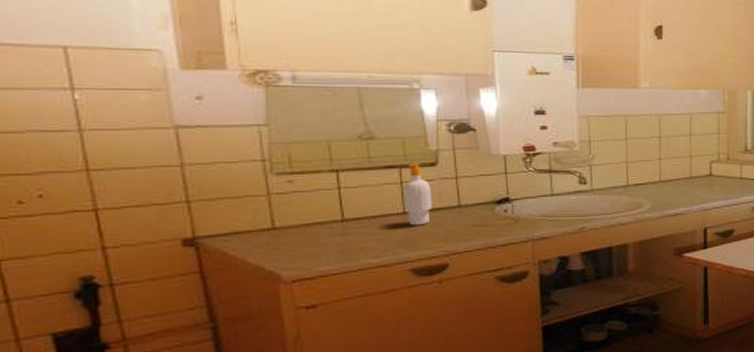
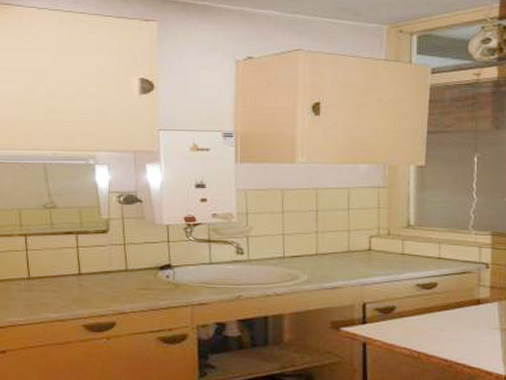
soap bottle: present [402,163,432,226] -> none [78,230,103,286]

